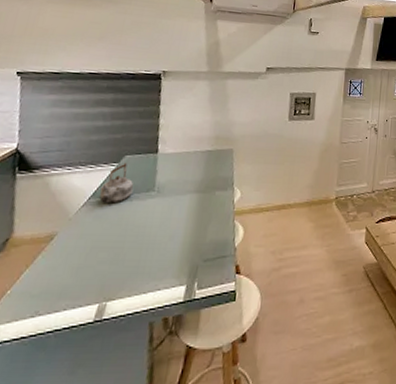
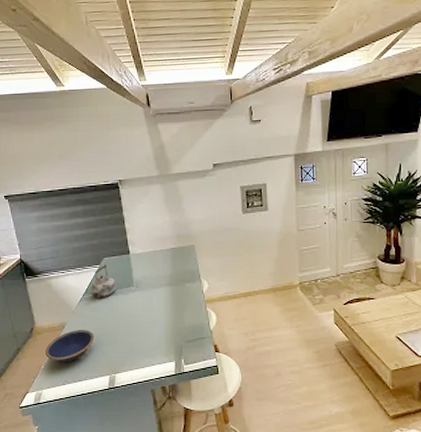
bowl: none [16,243,91,286] -> present [45,330,95,362]

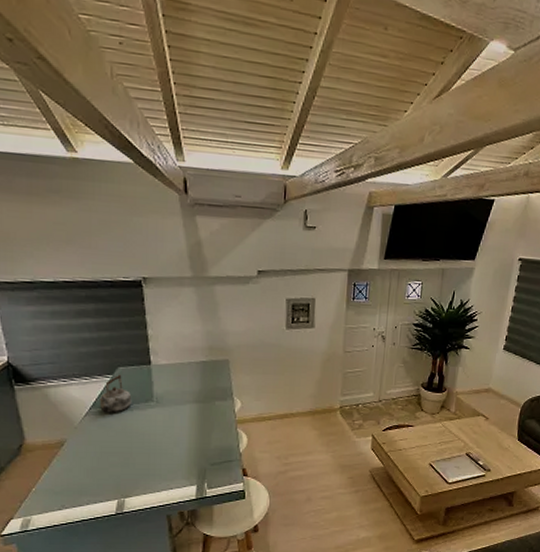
bowl: present [45,330,95,362] -> none [37,448,101,485]

